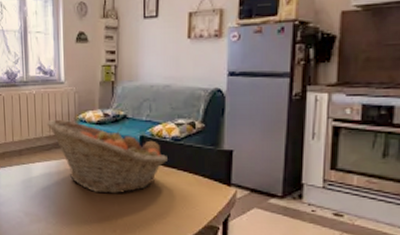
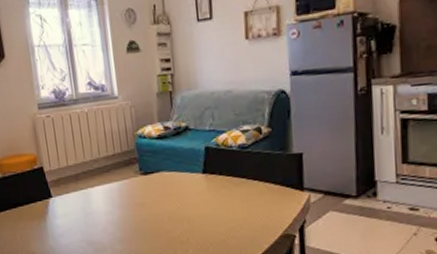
fruit basket: present [46,119,167,194] -> none [103,136,236,213]

